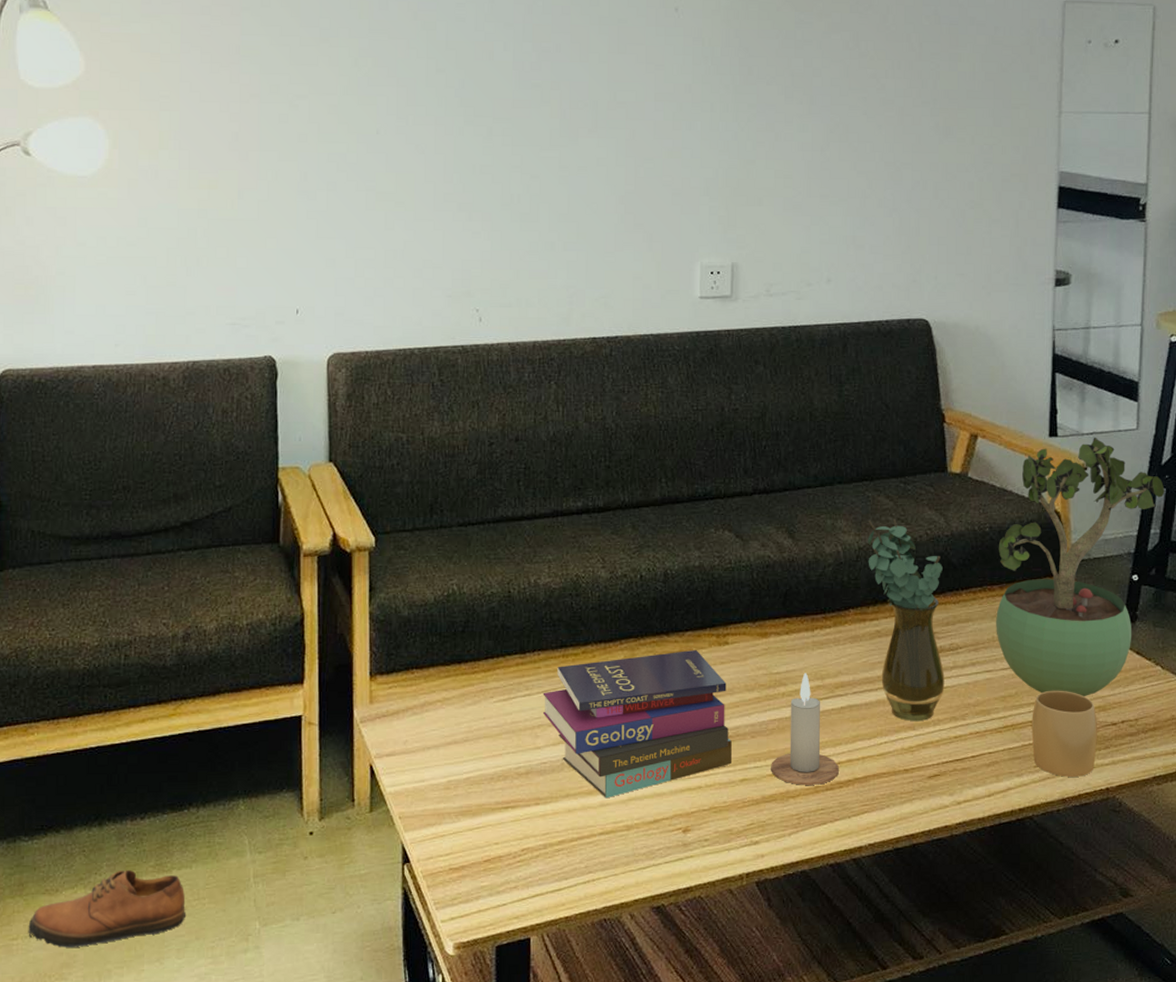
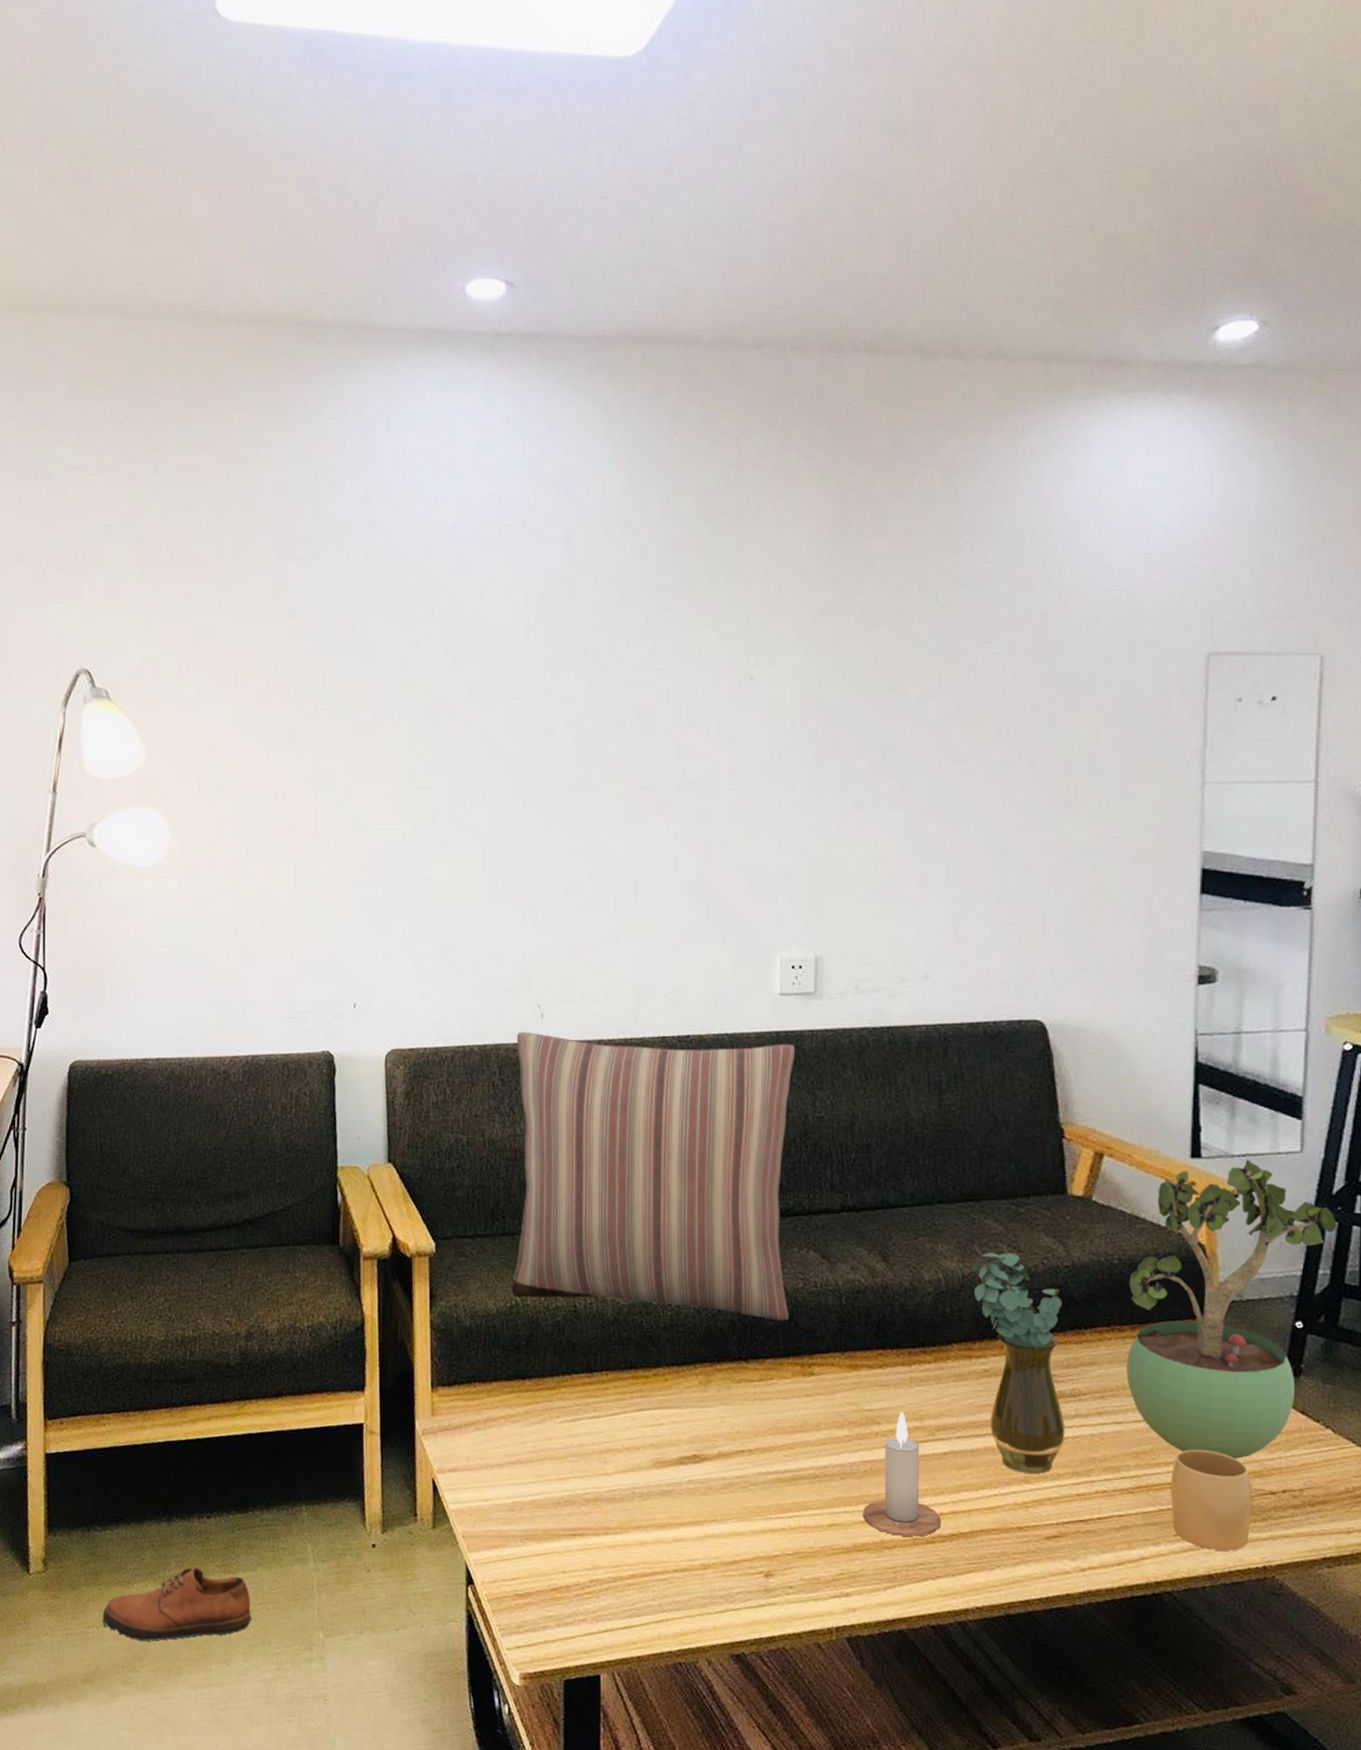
pillow: none [449,335,713,597] -> present [512,1032,795,1322]
books: present [542,649,732,799] -> none [611,1378,819,1534]

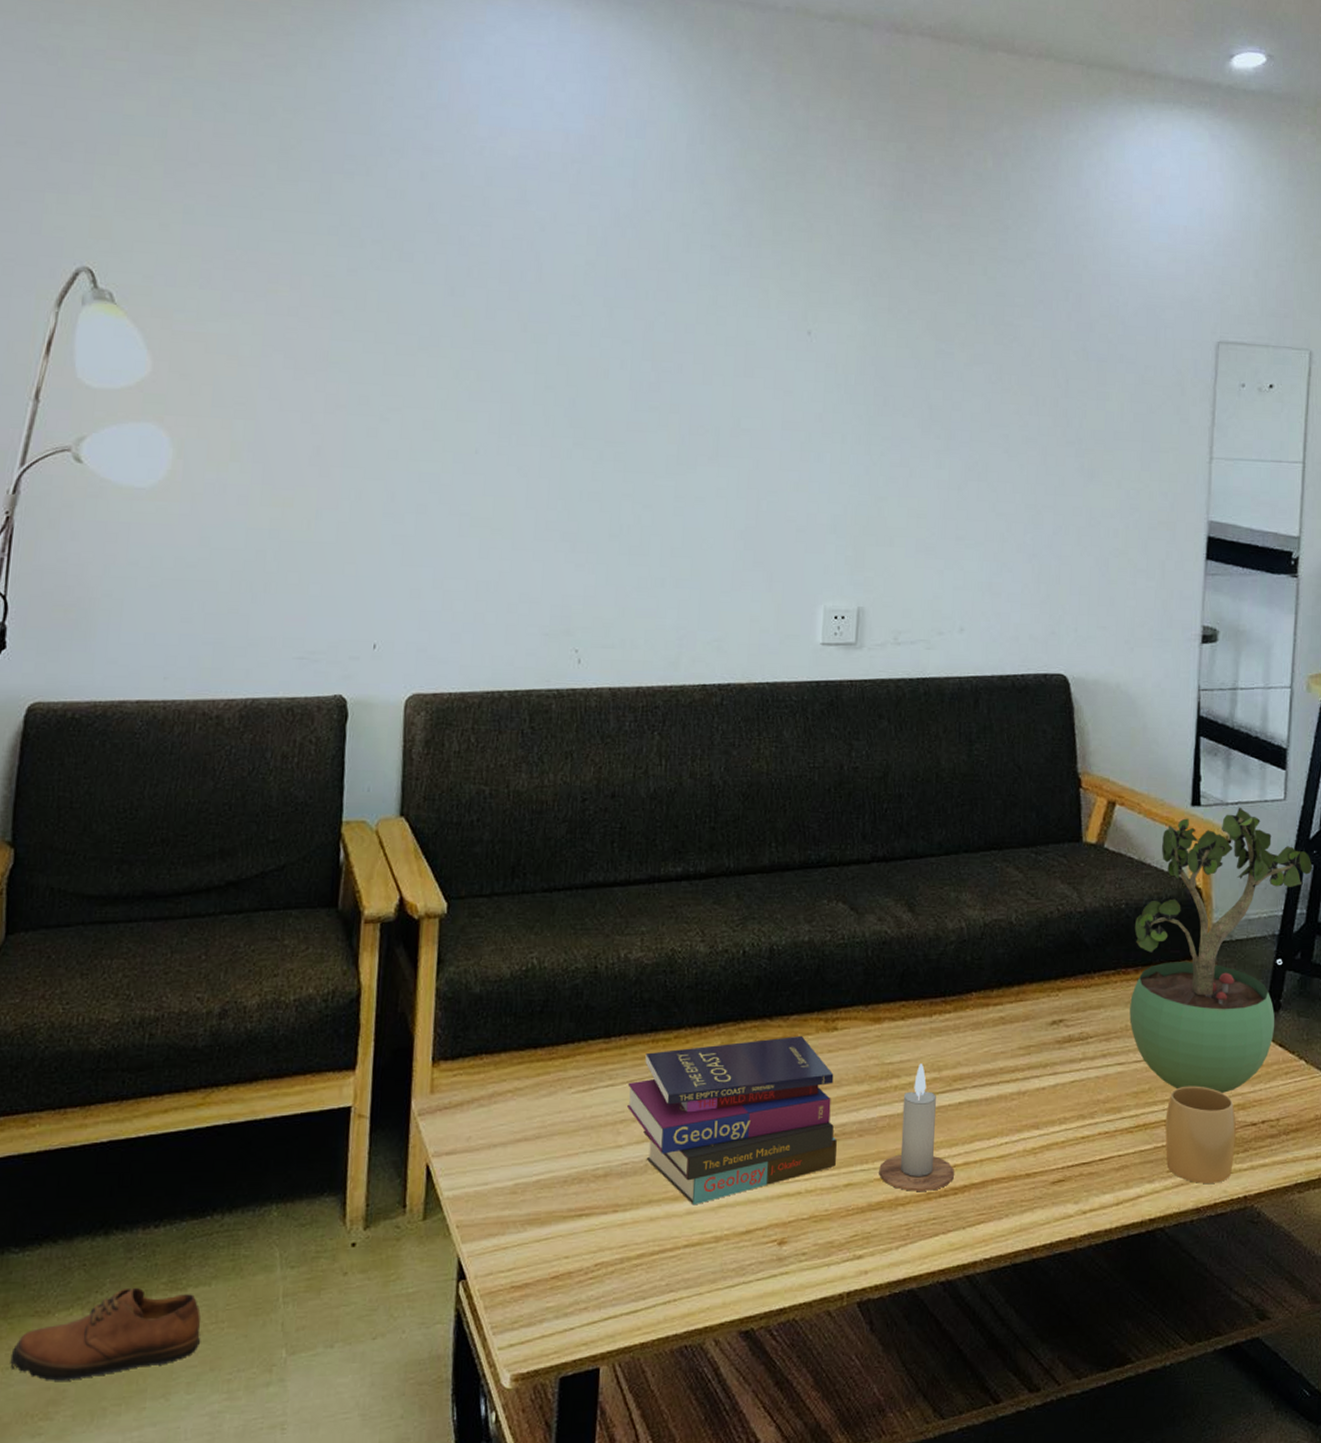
pillow: present [512,1032,795,1322] -> none [529,677,834,977]
books: none [611,1378,819,1534] -> present [626,1035,837,1206]
vase: present [972,1244,1065,1474] -> none [993,892,1074,1119]

